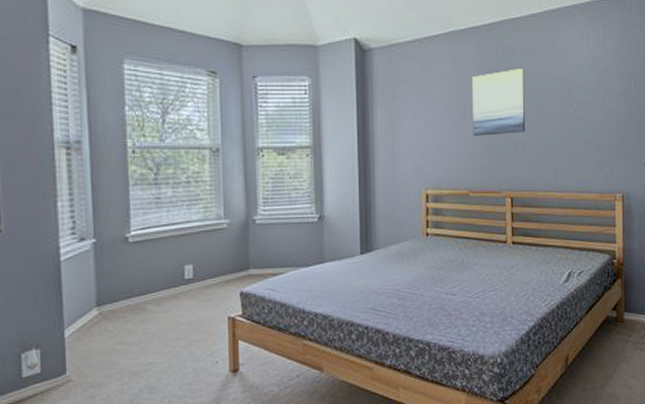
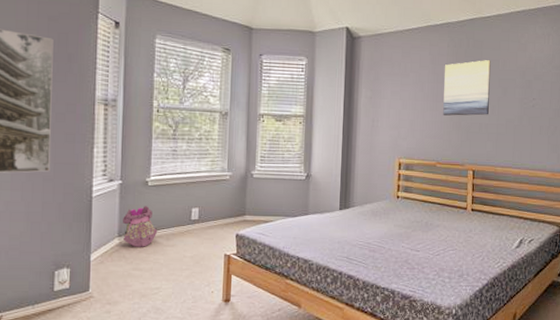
backpack: none [101,267,145,317] -> present [123,206,158,247]

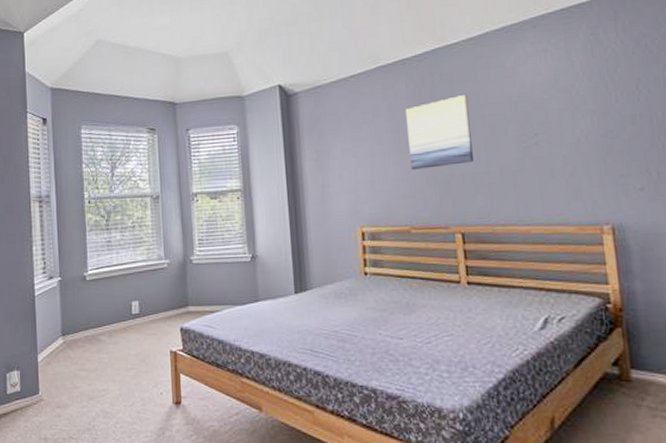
backpack: present [123,206,158,247] -> none [65,302,100,346]

